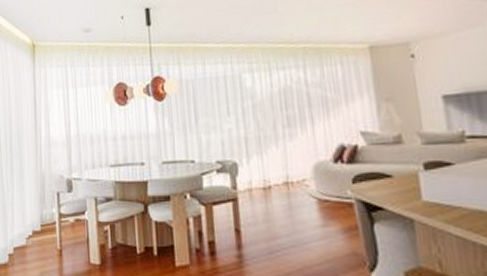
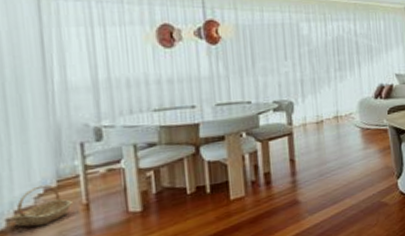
basket: none [11,228,50,265] -> present [11,184,72,227]

